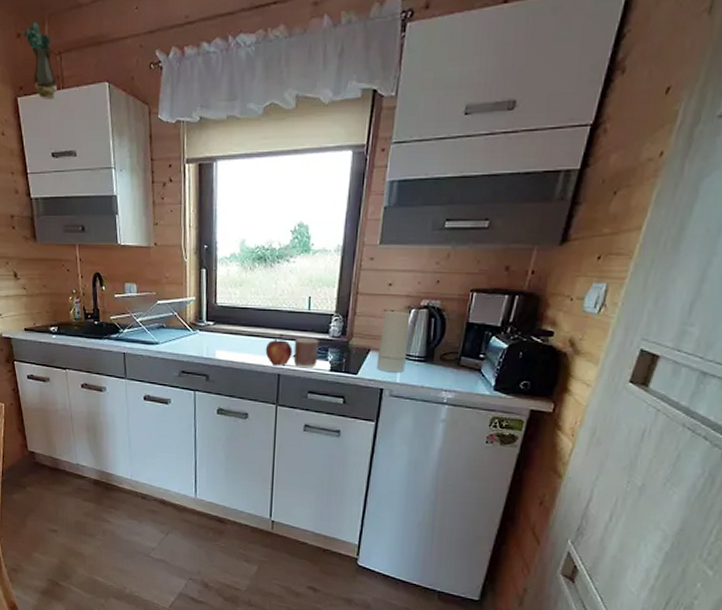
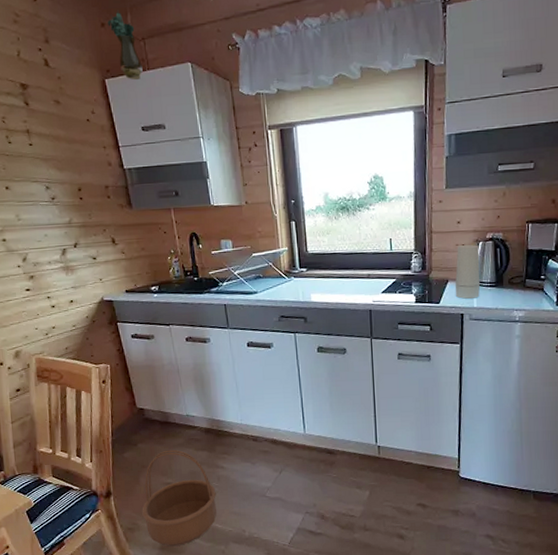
basket: none [26,496,100,593] -> present [142,449,217,547]
fruit: present [265,338,293,366] -> none [356,278,381,303]
mug: present [293,338,319,367] -> none [381,275,404,302]

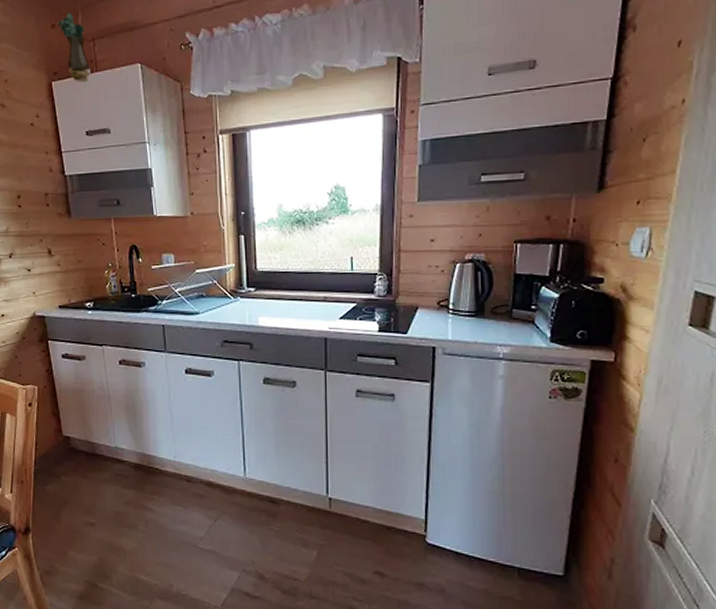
basket: present [142,449,217,547] -> none [61,485,143,597]
canister: present [455,245,481,300] -> none [426,267,457,331]

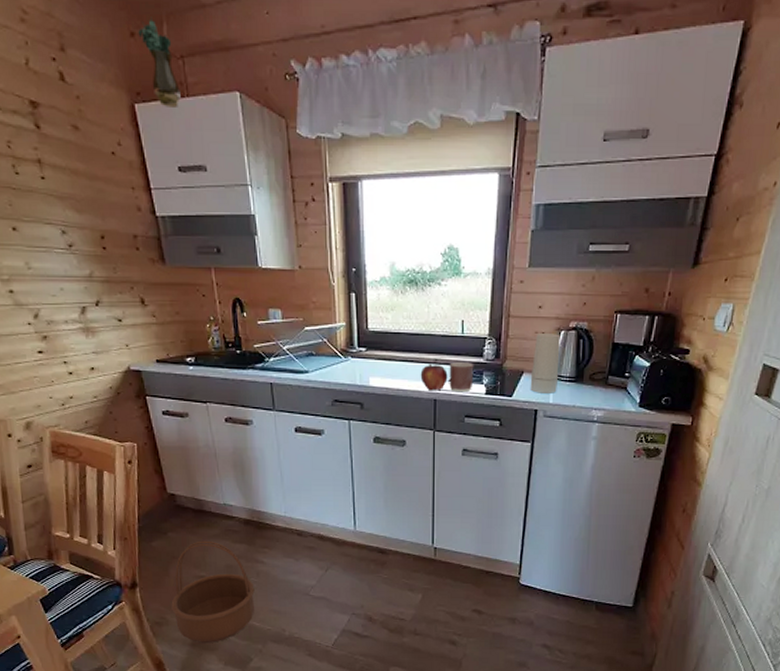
basket: none [61,485,143,597] -> present [171,540,255,644]
fruit: none [310,301,338,330] -> present [420,363,448,391]
mug: none [339,299,365,329] -> present [449,362,474,391]
canister: none [426,267,457,331] -> present [530,333,561,395]

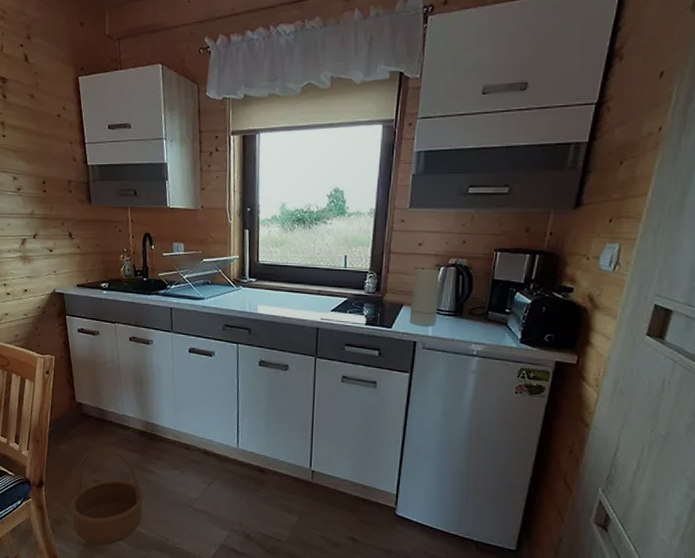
vase: present [138,16,181,107] -> none [86,9,115,78]
fruit: present [420,363,448,391] -> none [304,294,330,320]
mug: present [449,362,474,391] -> none [331,294,355,321]

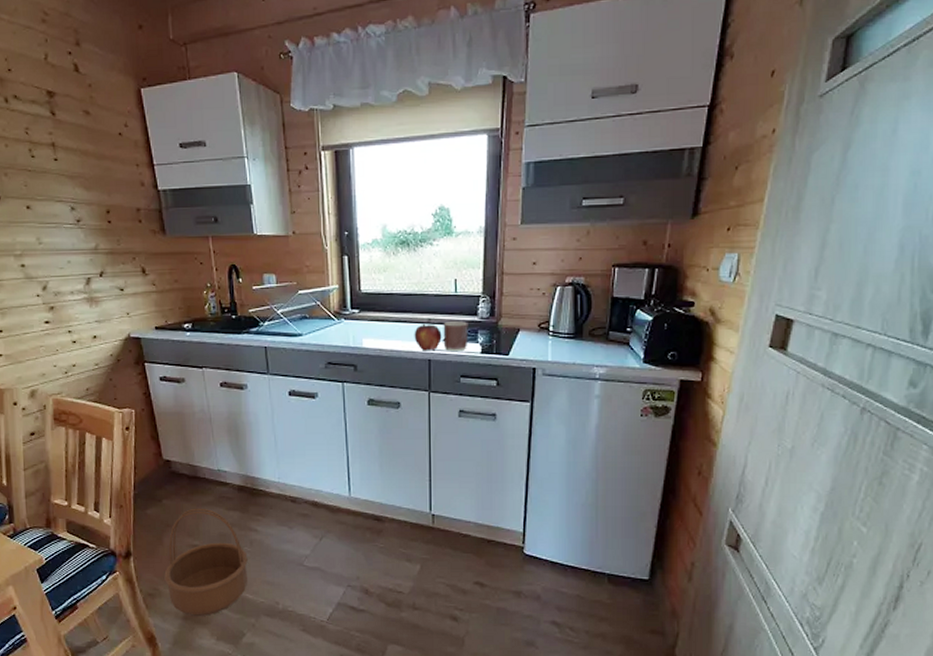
fruit: none [304,294,330,320] -> present [414,323,442,351]
mug: none [331,294,355,321] -> present [443,321,469,351]
canister: present [409,269,440,327] -> none [527,290,557,352]

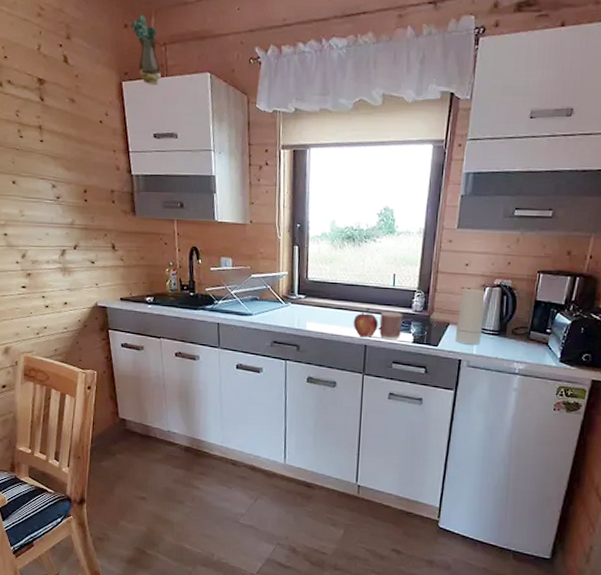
vase: none [146,10,183,90] -> present [131,12,161,85]
basket: present [164,508,248,617] -> none [113,464,189,562]
canister: none [527,290,557,352] -> present [454,289,485,346]

